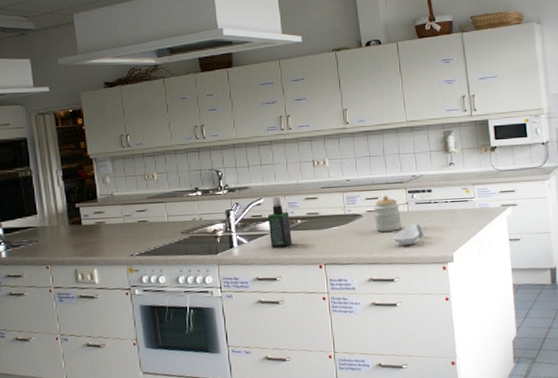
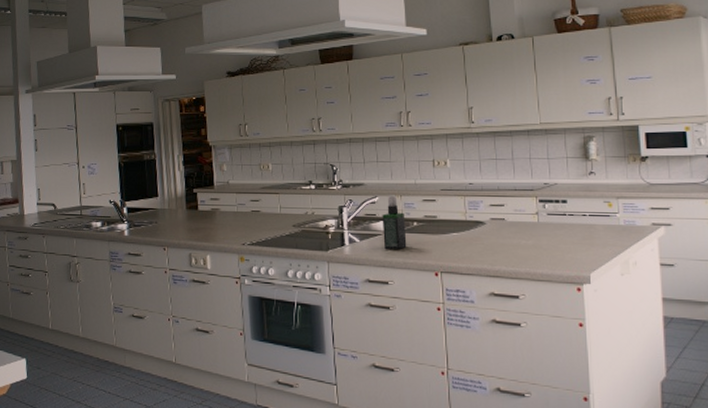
jar: present [373,195,401,232] -> none [498,202,530,243]
spoon rest: present [392,223,424,245] -> none [519,236,556,260]

